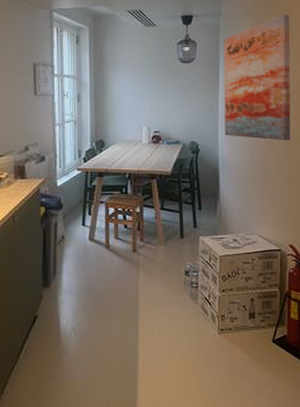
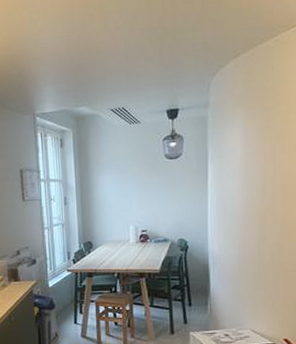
wall art: present [224,14,291,141] -> none [213,99,286,234]

